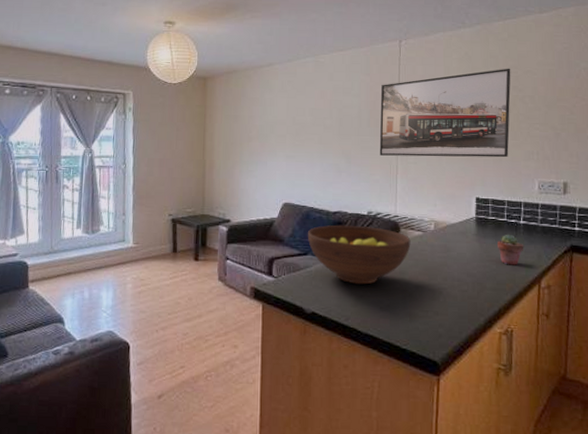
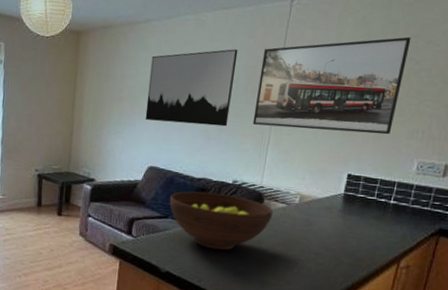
wall art: none [275,86,357,159] -> present [145,49,238,127]
potted succulent: present [497,235,524,266] -> none [362,213,390,244]

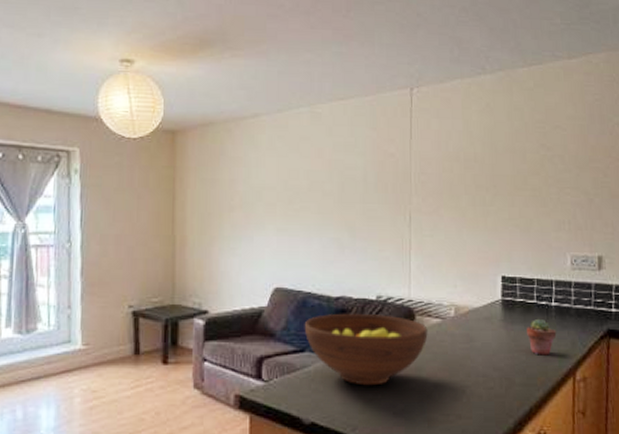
wall art: present [145,49,238,127] -> none [264,143,362,232]
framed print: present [252,36,411,135] -> none [389,122,538,228]
potted succulent: none [362,213,390,244] -> present [527,319,557,356]

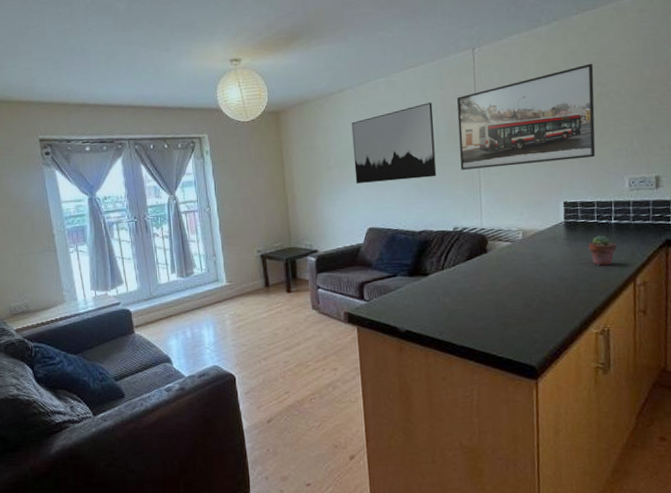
wall art: none [264,143,362,232] -> present [351,102,437,183]
fruit bowl: present [304,313,428,386] -> none [394,242,500,300]
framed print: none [389,122,538,228] -> present [457,63,596,170]

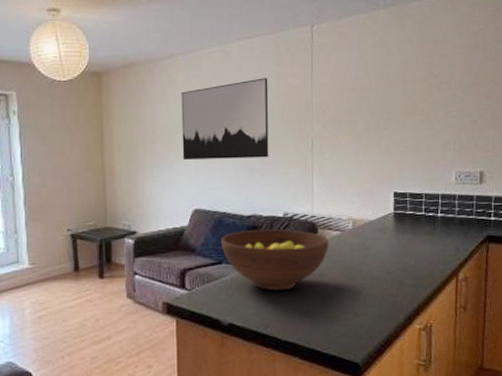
fruit bowl: none [394,242,500,300] -> present [220,229,329,291]
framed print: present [457,63,596,170] -> none [293,52,427,152]
potted succulent: present [589,236,617,266] -> none [416,229,442,260]

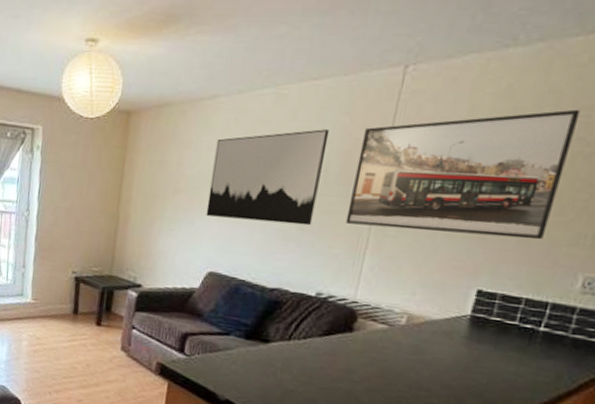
fruit bowl: present [220,229,329,291] -> none [232,303,370,379]
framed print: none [293,52,427,152] -> present [345,109,581,240]

